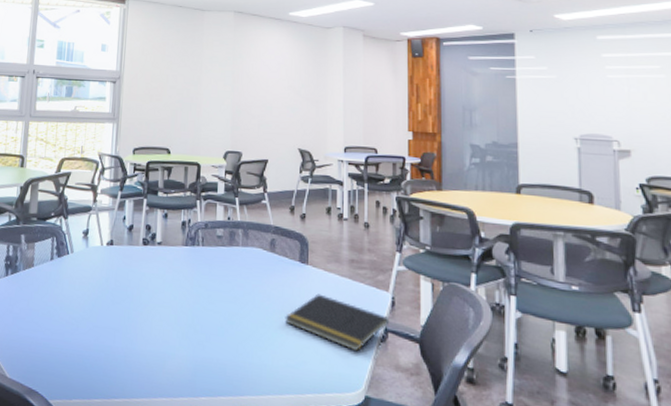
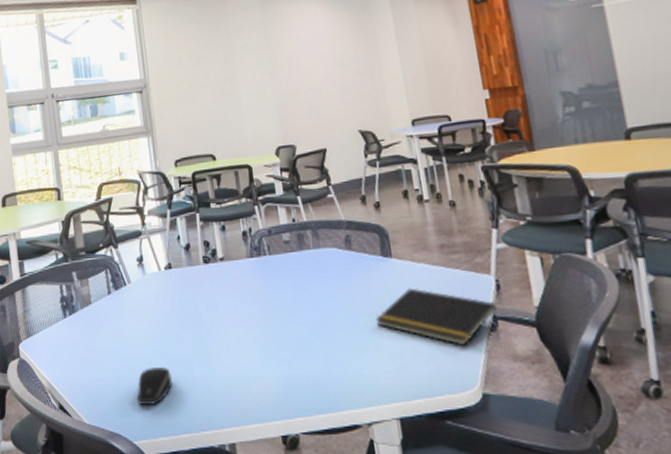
computer mouse: none [58,333,95,368] -> present [136,366,173,406]

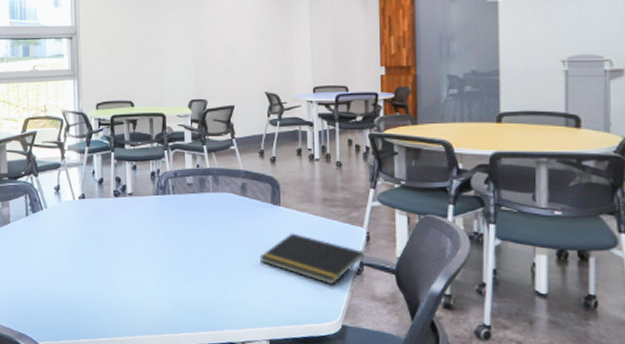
computer mouse: present [136,366,173,406] -> none [43,281,77,313]

